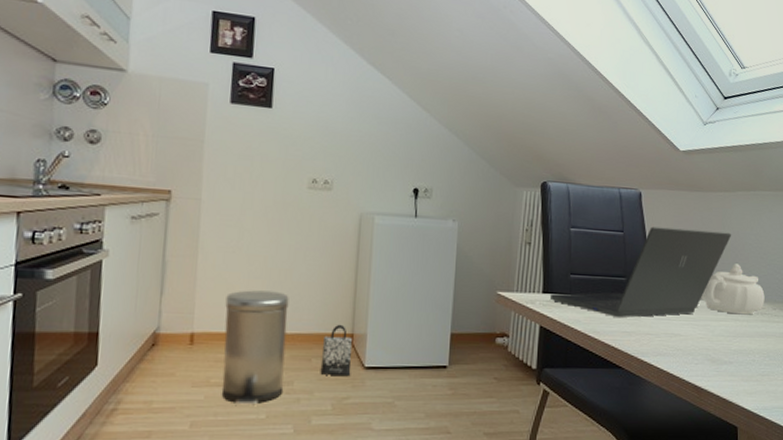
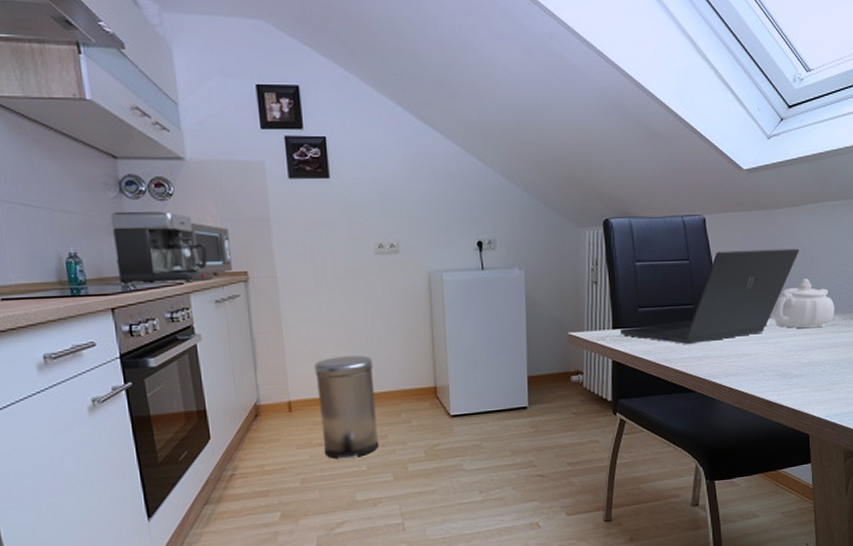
coffee maker: none [33,113,134,195] -> present [110,211,210,284]
microwave: none [97,135,159,192] -> present [170,223,232,277]
shopping bag: present [320,324,352,377] -> none [409,379,439,426]

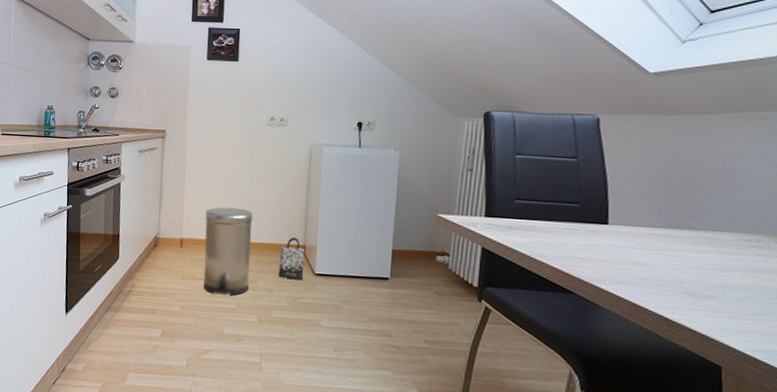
coffee maker: present [110,211,210,284] -> none [77,78,140,134]
microwave: present [170,223,232,277] -> none [116,90,157,132]
shopping bag: none [409,379,439,426] -> present [278,237,305,281]
laptop: present [619,248,799,344] -> none [492,153,717,244]
teapot: present [770,278,835,329] -> none [674,191,764,248]

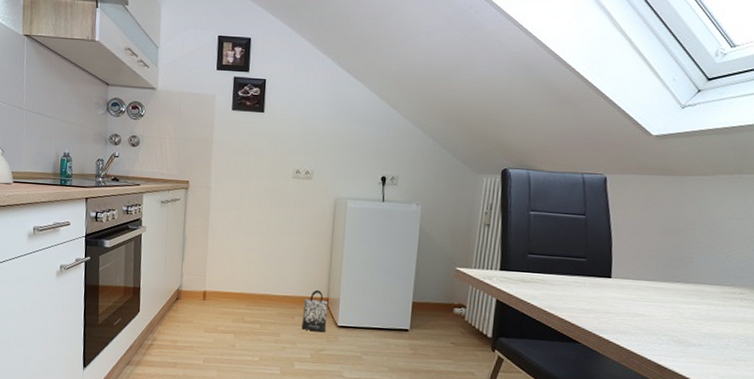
pedal bin: present [203,207,253,297] -> none [226,259,277,350]

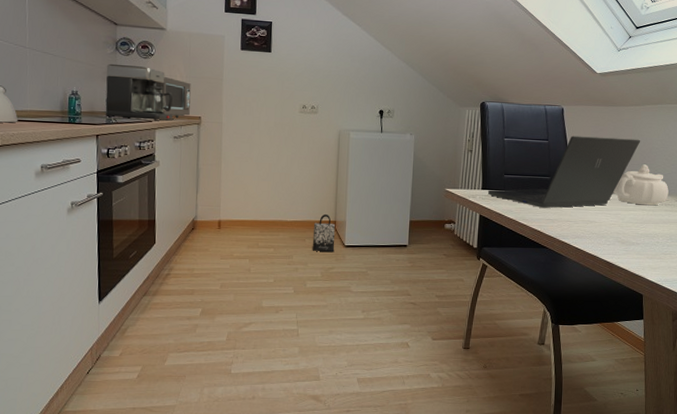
coffee maker: none [95,125,162,185] -> present [105,63,174,121]
microwave: none [137,139,180,183] -> present [148,77,191,119]
laptop: none [507,210,708,296] -> present [487,136,640,208]
teapot: none [669,248,746,300] -> present [613,164,669,206]

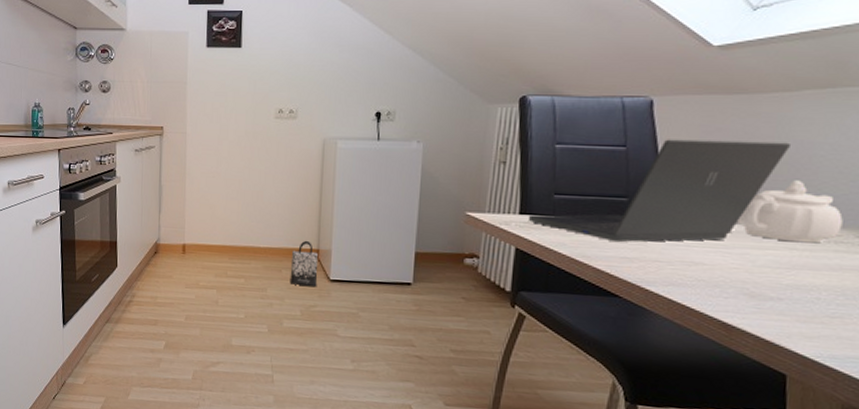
coffee maker: present [105,63,174,121] -> none [66,71,135,132]
microwave: present [148,77,191,119] -> none [108,83,153,130]

